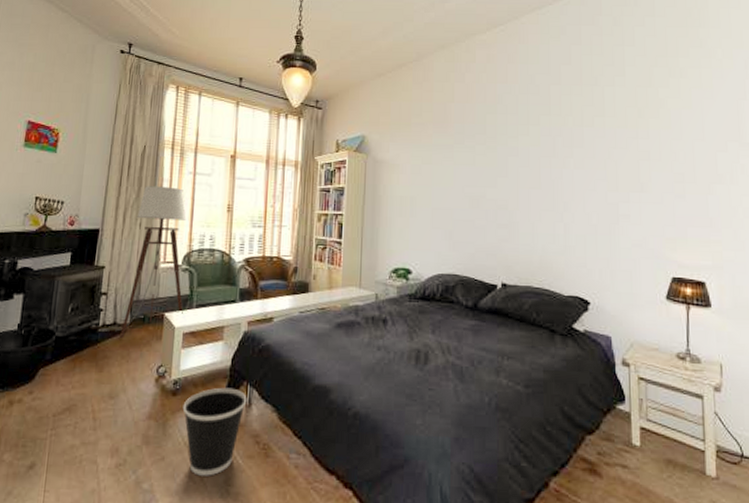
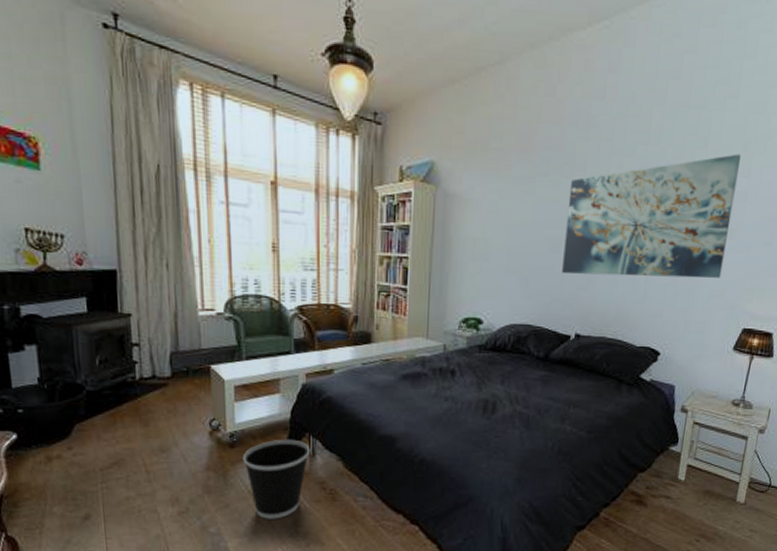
floor lamp: present [99,186,186,339] -> none [136,217,232,393]
wall art: none [483,119,639,229] -> present [562,154,741,279]

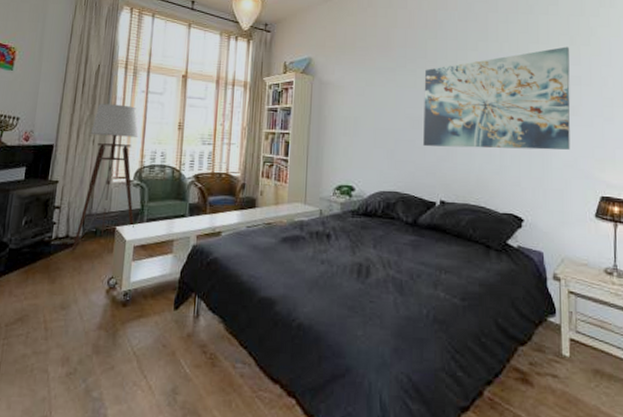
floor lamp: none [136,217,232,393] -> present [52,104,138,252]
wastebasket: present [242,439,311,519] -> none [132,299,195,385]

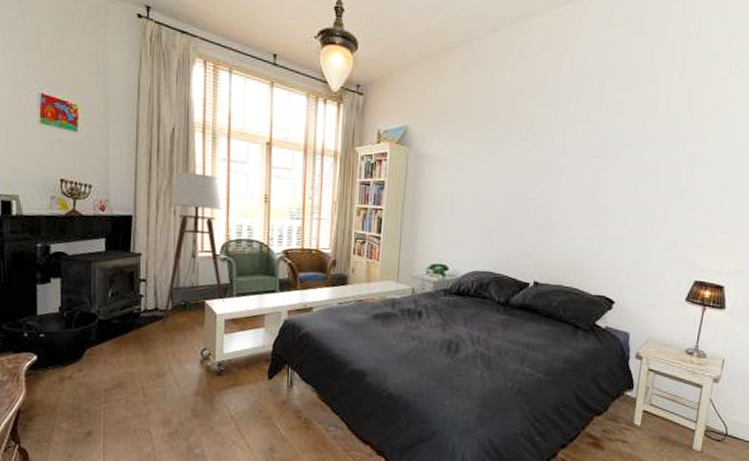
wall art: present [423,46,570,150] -> none [522,121,688,233]

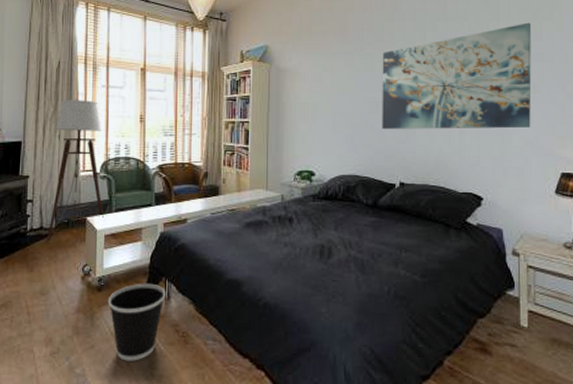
wastebasket: none [228,369,289,444] -> present [108,283,166,361]
wall art: none [522,121,688,233] -> present [382,22,532,129]

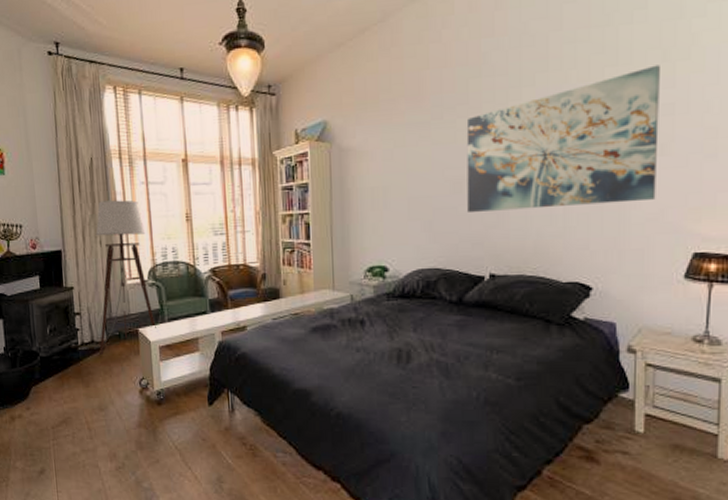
wastebasket: present [108,283,166,361] -> none [169,395,230,475]

